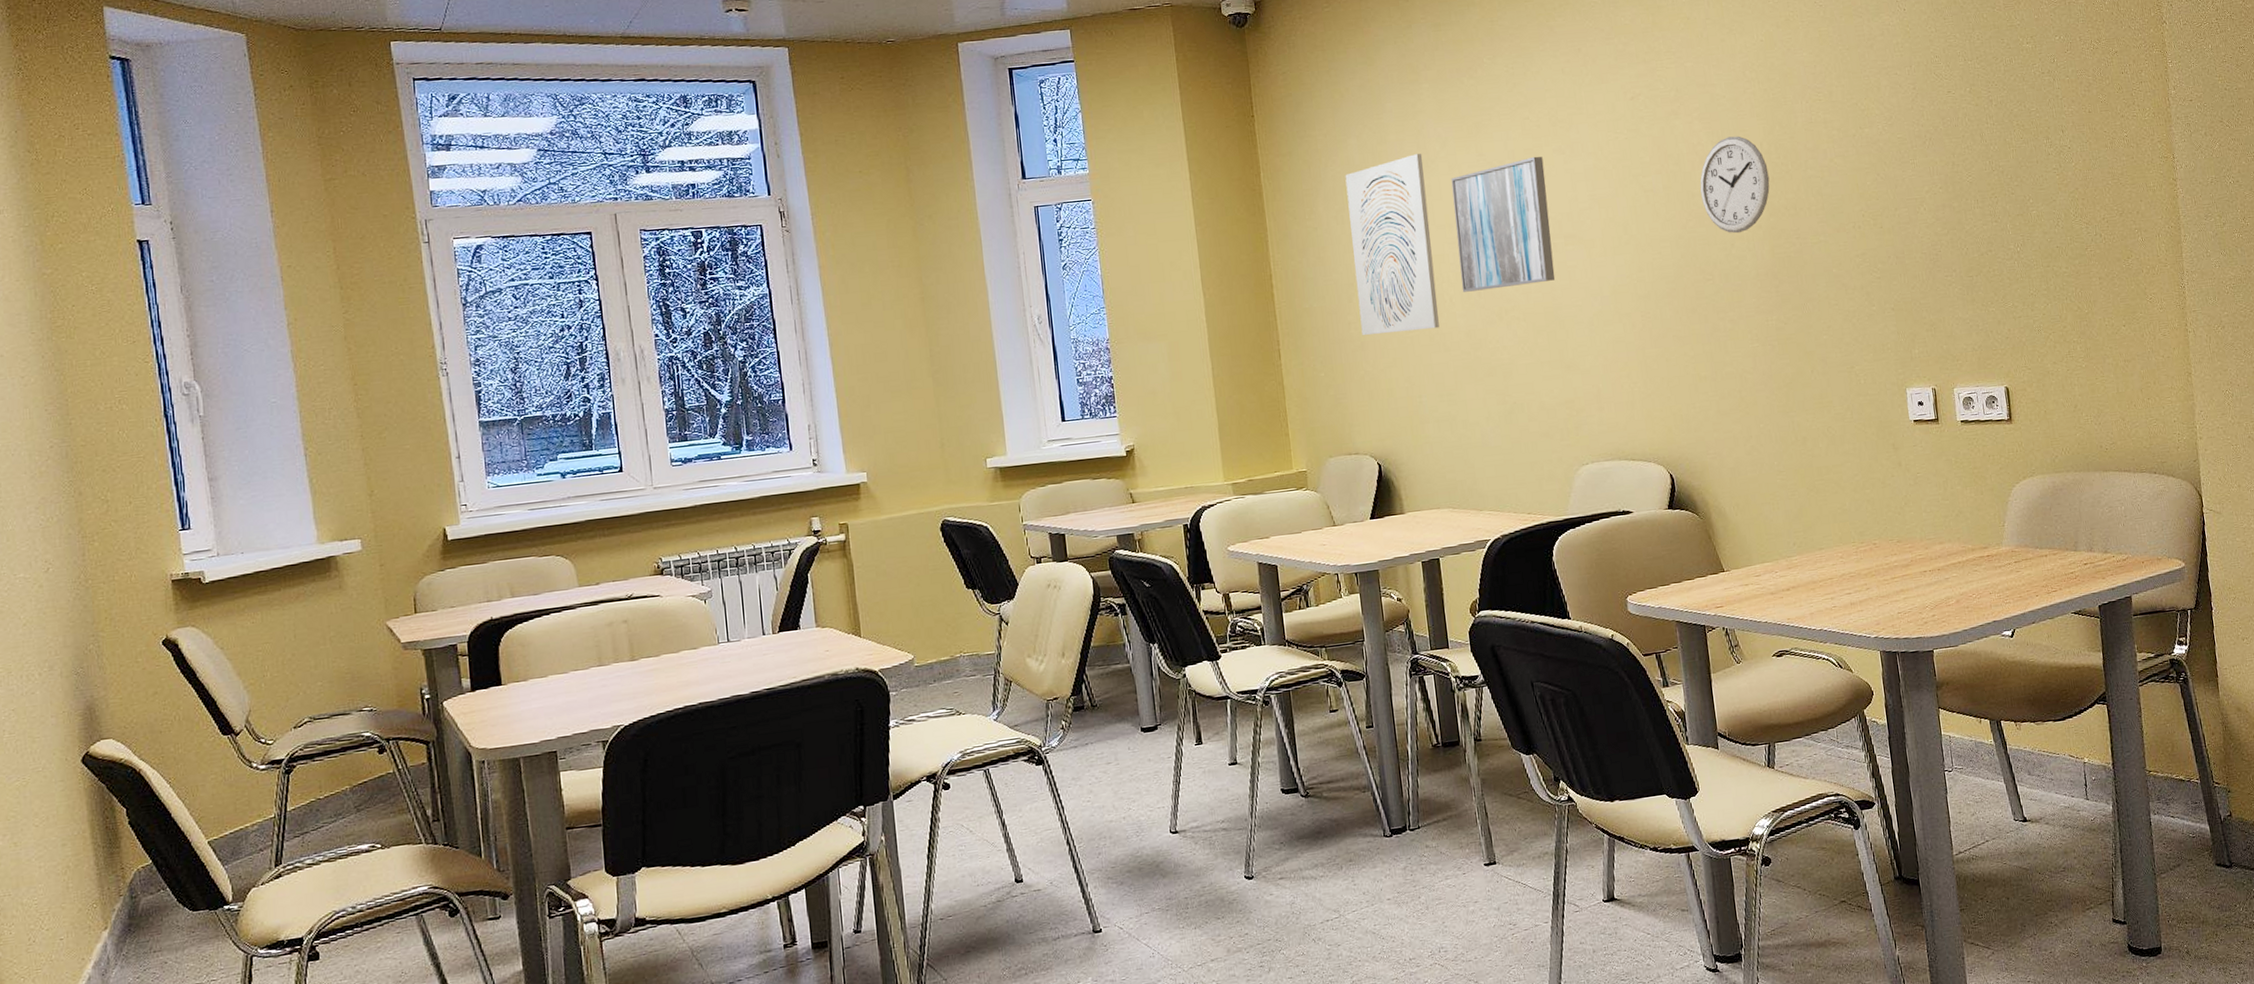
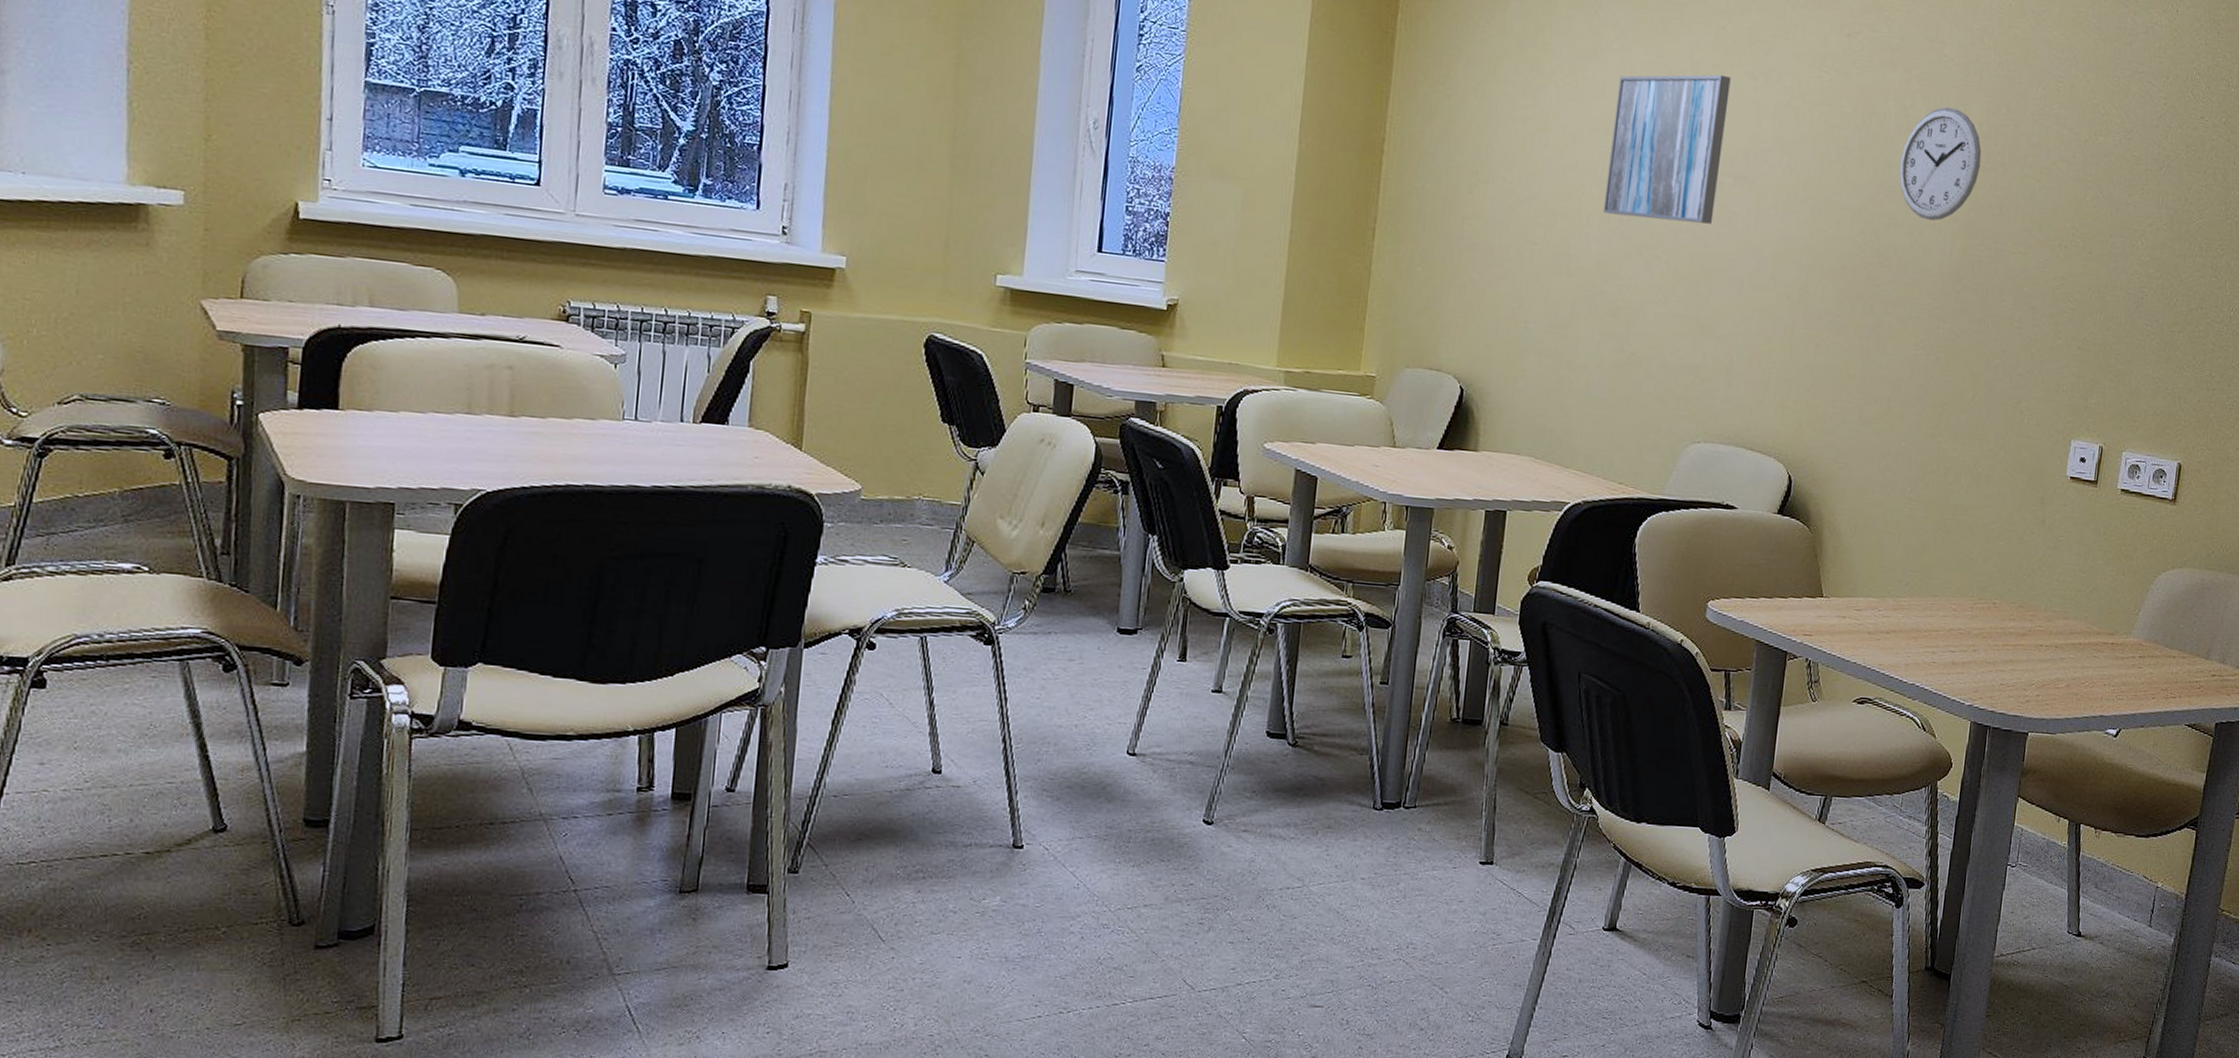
wall art: present [1345,154,1439,336] -> none [1475,37,1593,248]

